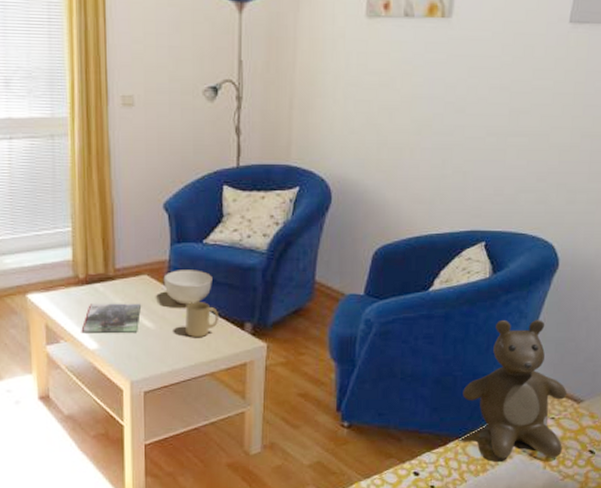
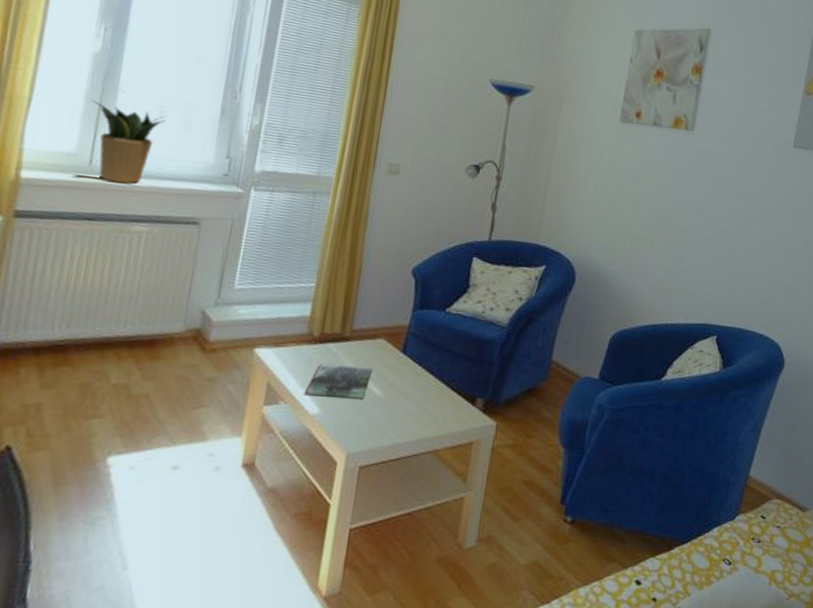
bowl: present [163,270,212,305] -> none [399,336,450,374]
mug: present [185,301,219,338] -> none [414,370,452,411]
teddy bear: present [463,319,567,459] -> none [690,416,792,573]

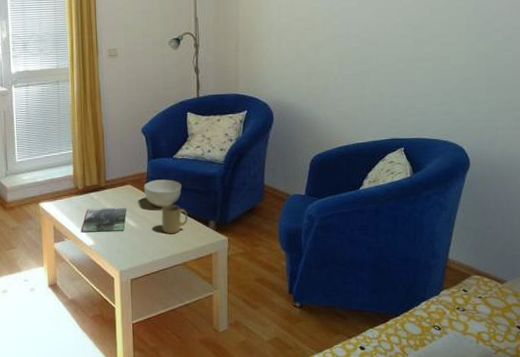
bowl: none [399,336,450,374] -> present [143,179,182,208]
mug: none [414,370,452,411] -> present [161,204,189,234]

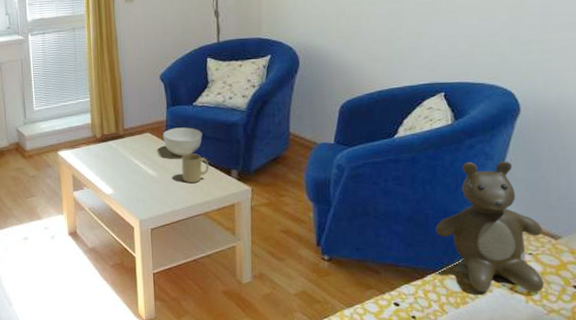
magazine: present [81,207,127,233] -> none [99,156,146,181]
teddy bear: none [397,211,492,335] -> present [435,161,544,293]

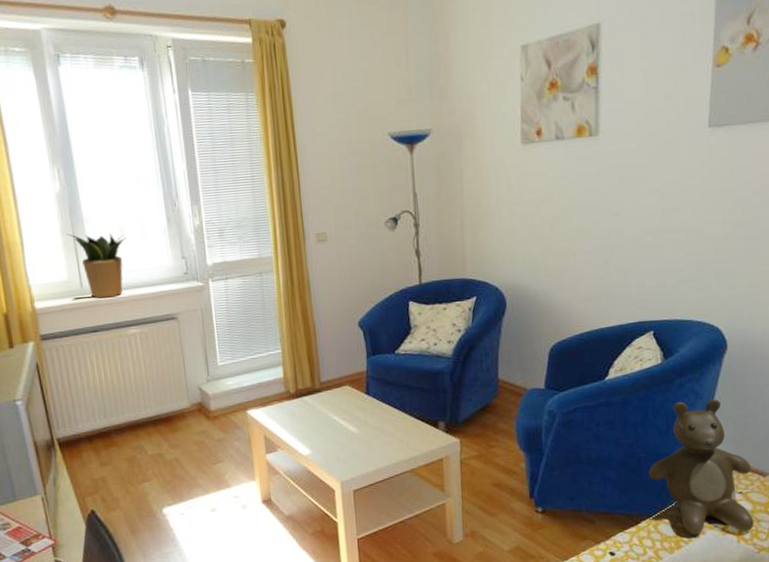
bowl: present [162,127,202,156] -> none [363,377,406,410]
mug: present [181,152,210,184] -> none [384,405,415,439]

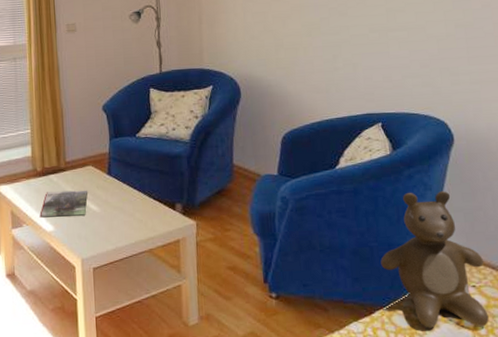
magazine: none [295,411,346,441] -> present [40,190,88,218]

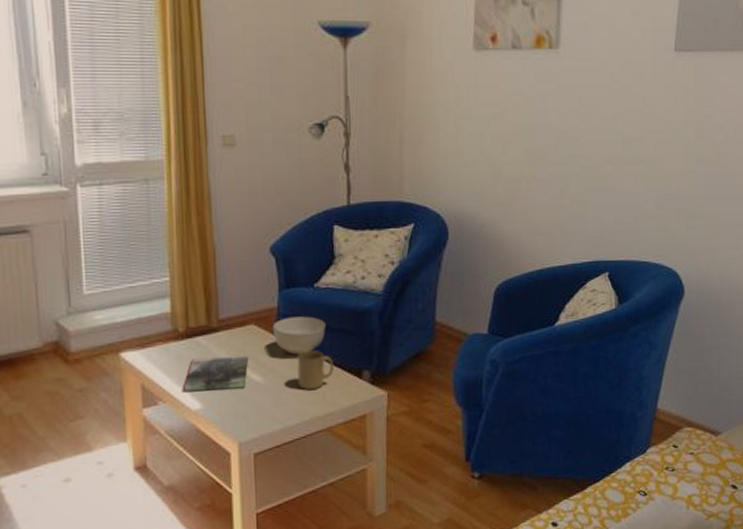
bowl: none [105,159,146,190] -> present [272,316,326,355]
mug: none [124,186,154,219] -> present [297,349,335,390]
teddy bear: present [380,191,489,328] -> none [597,350,704,502]

